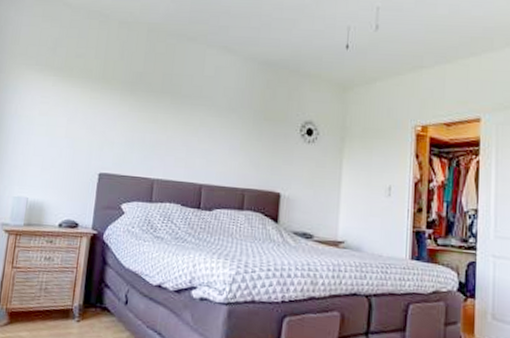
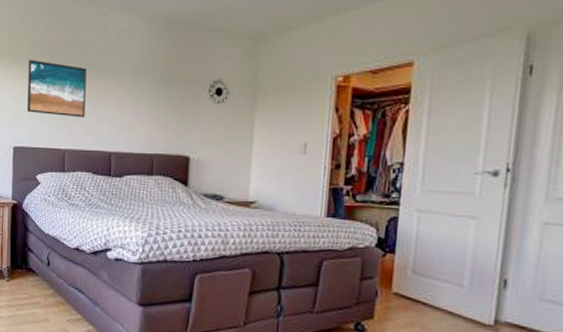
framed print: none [117,86,182,148] -> present [27,59,87,117]

